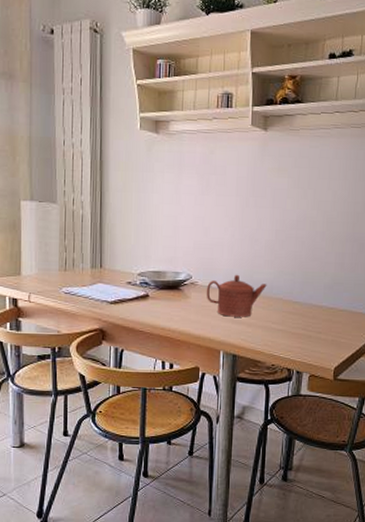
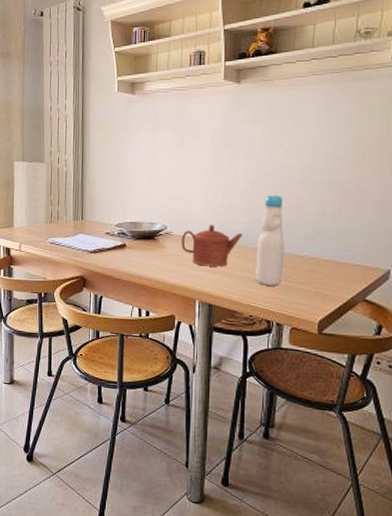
bottle: none [278,245,306,335] -> present [255,194,285,286]

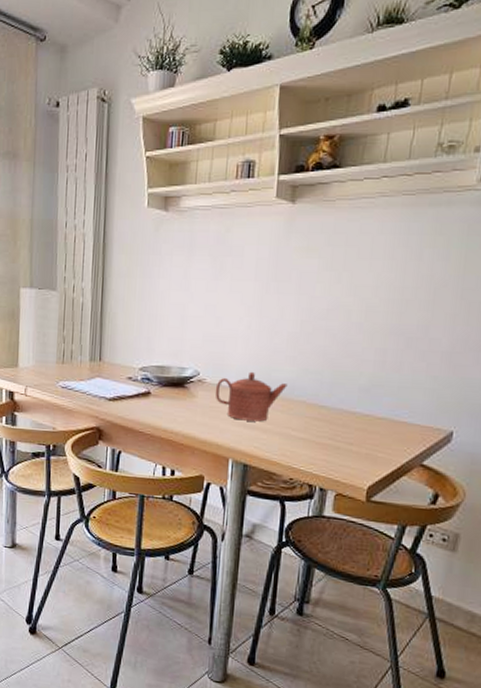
bottle: present [255,194,285,286] -> none [299,339,337,446]

